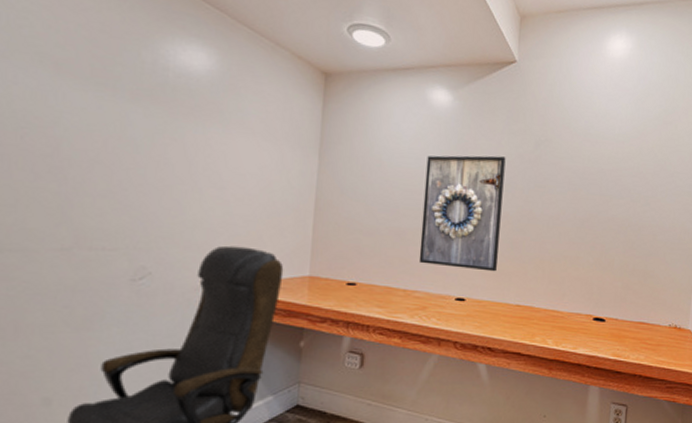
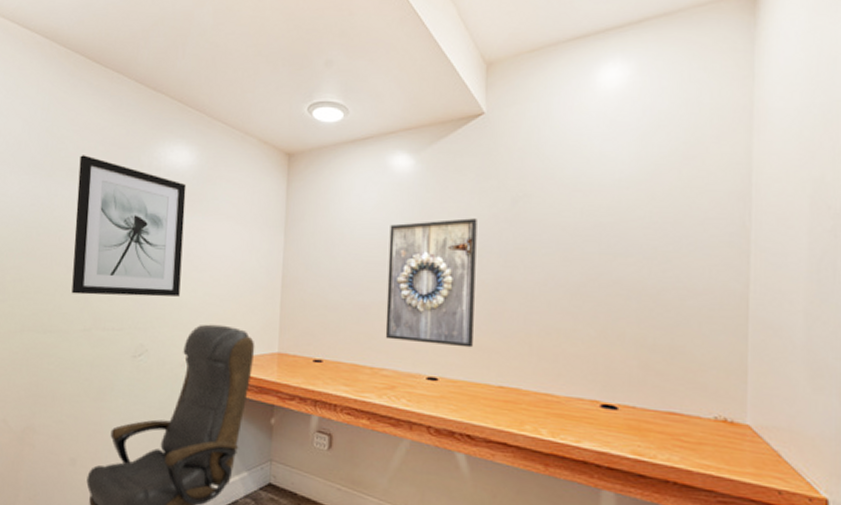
wall art: none [42,37,203,215] -> present [71,155,187,297]

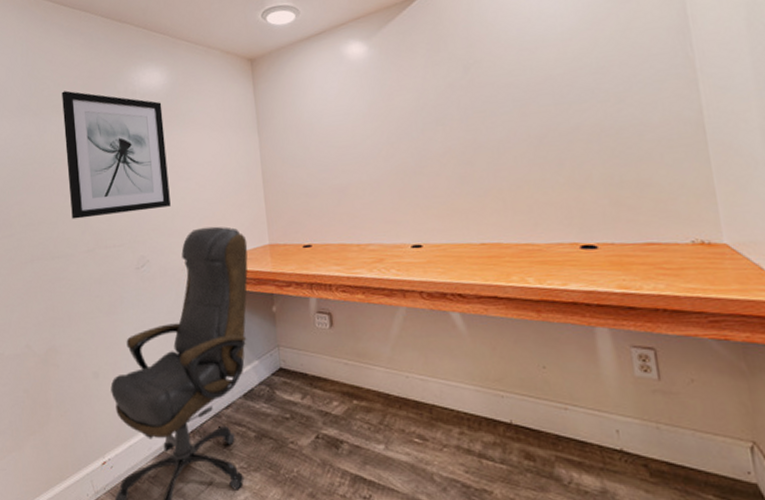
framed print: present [385,218,477,348] -> none [354,90,450,216]

